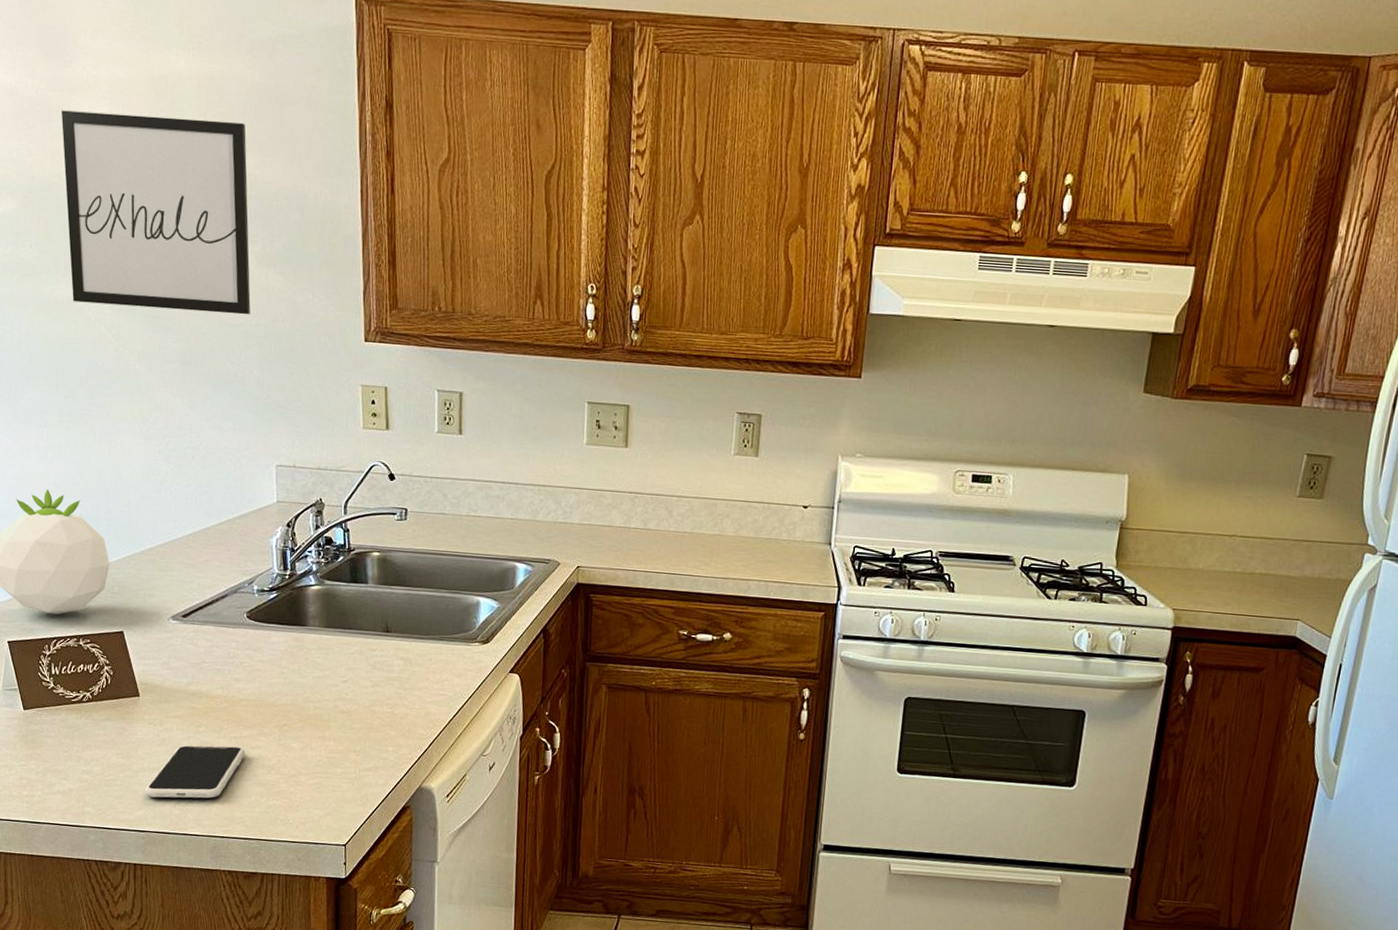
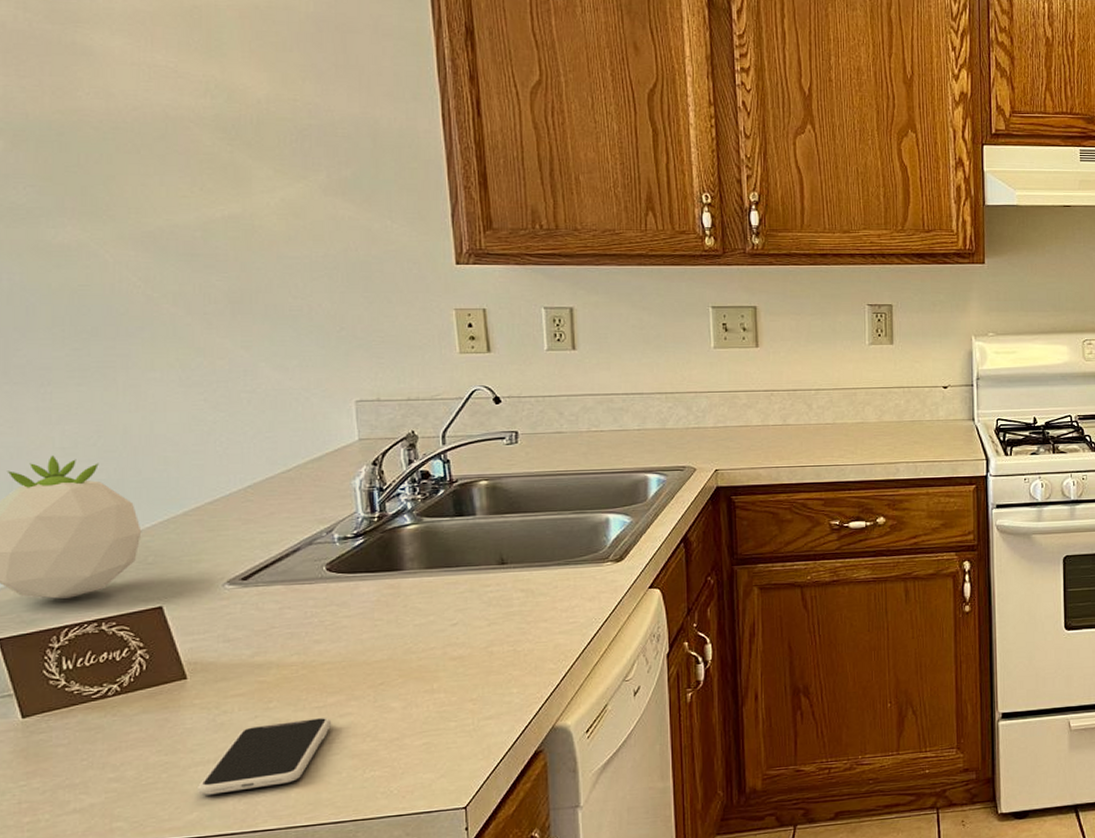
wall art: present [61,110,251,315] -> none [63,43,315,246]

